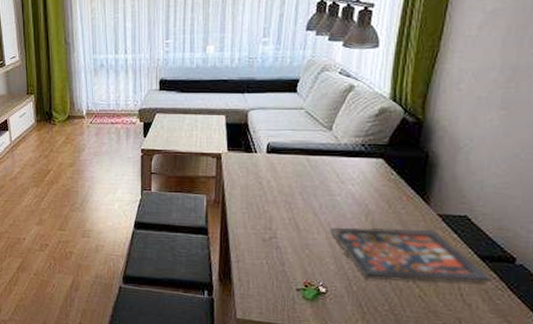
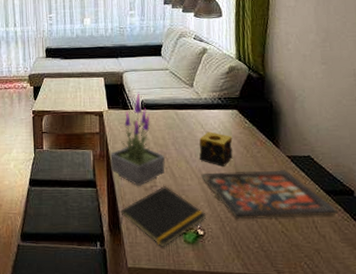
potted plant: none [226,133,289,237] -> present [110,92,165,187]
notepad: none [232,238,332,301] -> present [120,186,207,247]
candle: none [330,182,373,221] -> present [199,132,233,166]

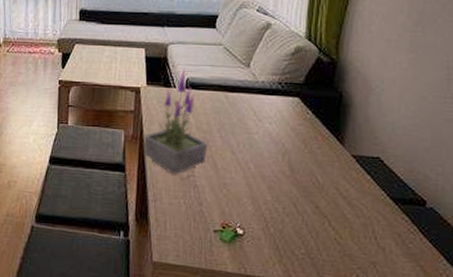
notepad: present [120,186,207,247] -> none [149,177,249,244]
candle: present [199,132,233,166] -> none [248,120,290,161]
board game: present [201,170,338,220] -> none [247,166,404,228]

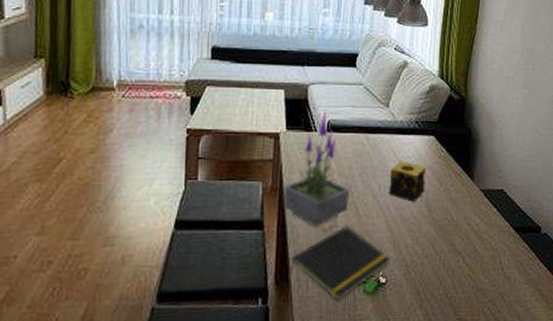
notepad: none [149,177,249,244] -> present [289,226,391,300]
candle: none [248,120,290,161] -> present [389,161,426,202]

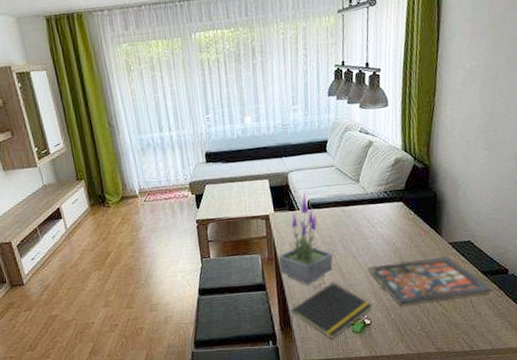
candle: present [389,161,426,202] -> none [366,225,398,259]
board game: none [389,205,524,263] -> present [367,256,493,306]

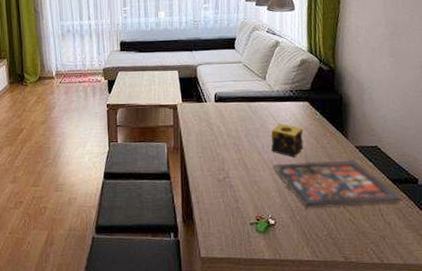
potted plant: present [278,191,333,285] -> none [184,85,238,178]
notepad: present [291,282,373,339] -> none [193,177,278,237]
candle: none [366,225,398,259] -> present [271,123,304,157]

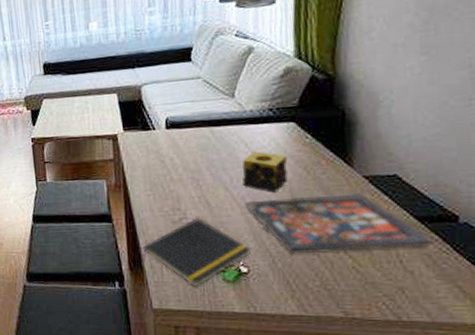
notepad: none [193,177,278,237] -> present [142,218,252,286]

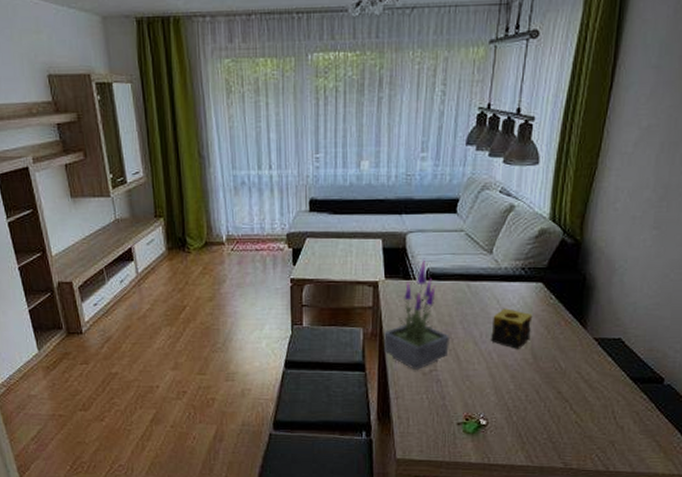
potted plant: none [128,108,198,220] -> present [384,258,449,371]
notepad: present [142,218,252,286] -> none [391,371,492,437]
board game: present [245,193,433,254] -> none [490,354,642,409]

